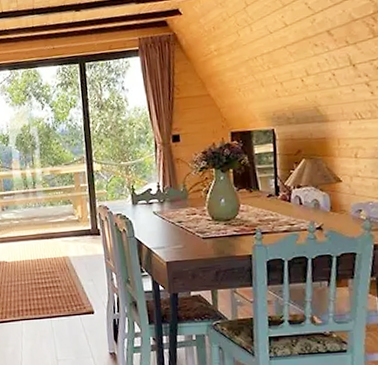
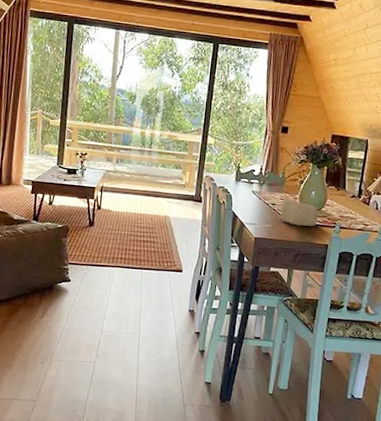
decorative bowl: none [188,212,235,241] -> present [280,198,319,227]

